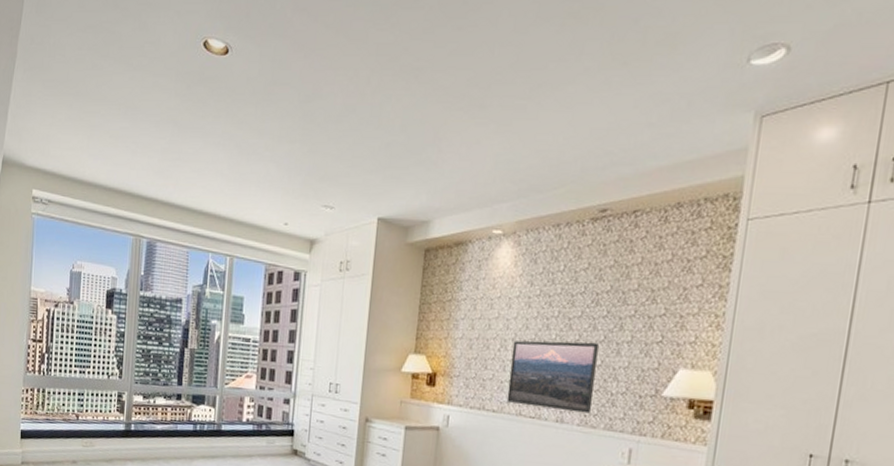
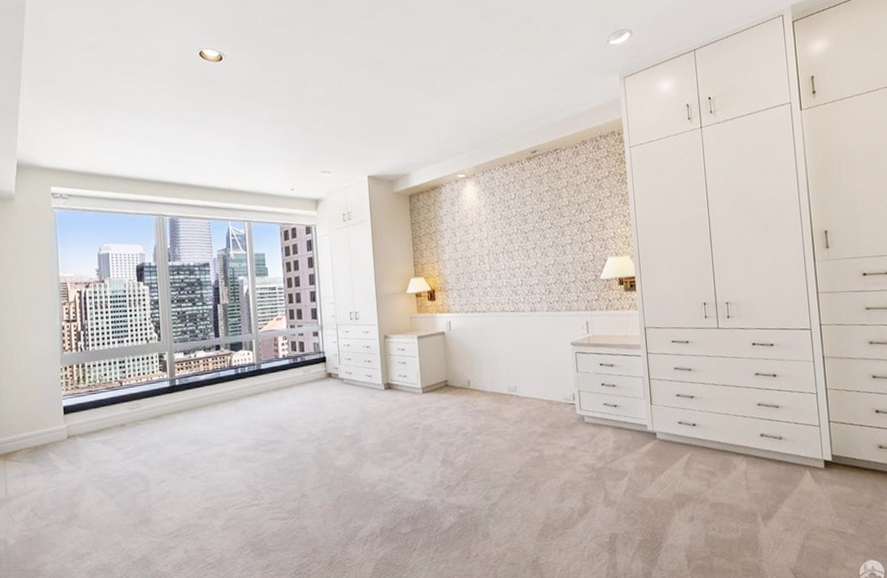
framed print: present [506,340,599,414] -> none [488,247,555,303]

